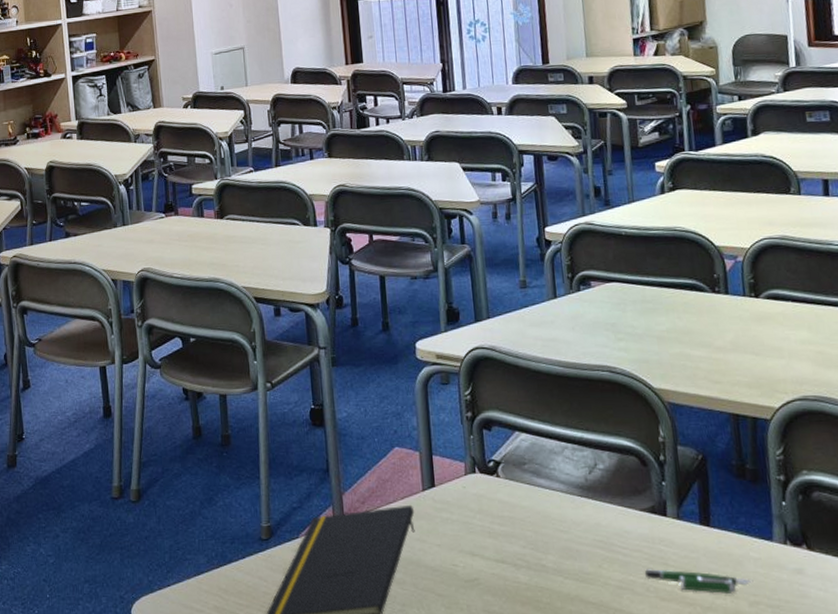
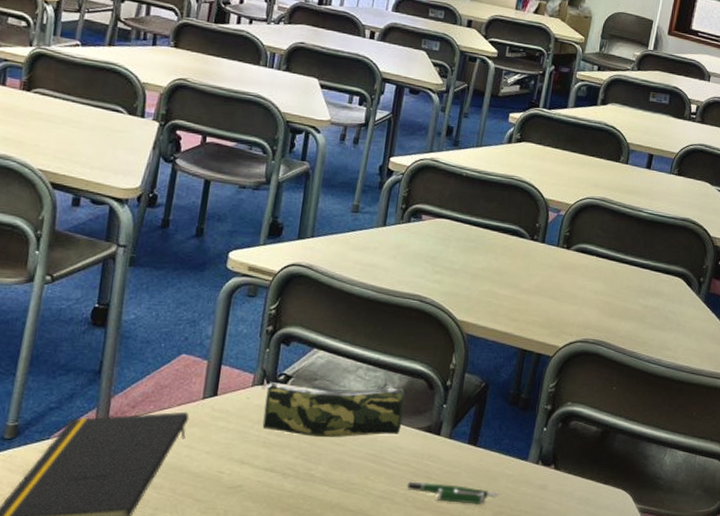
pencil case: none [473,466,623,524] -> present [260,381,405,437]

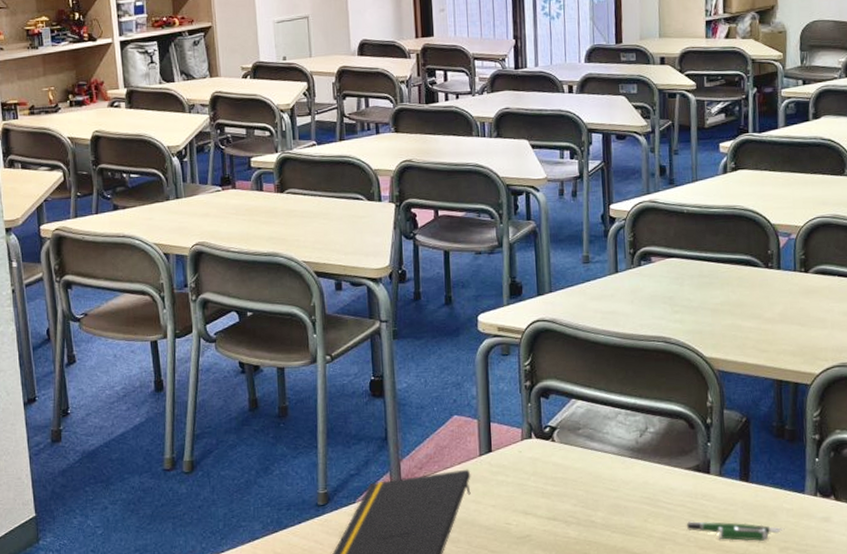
pencil case: present [260,381,405,437] -> none [530,430,670,484]

